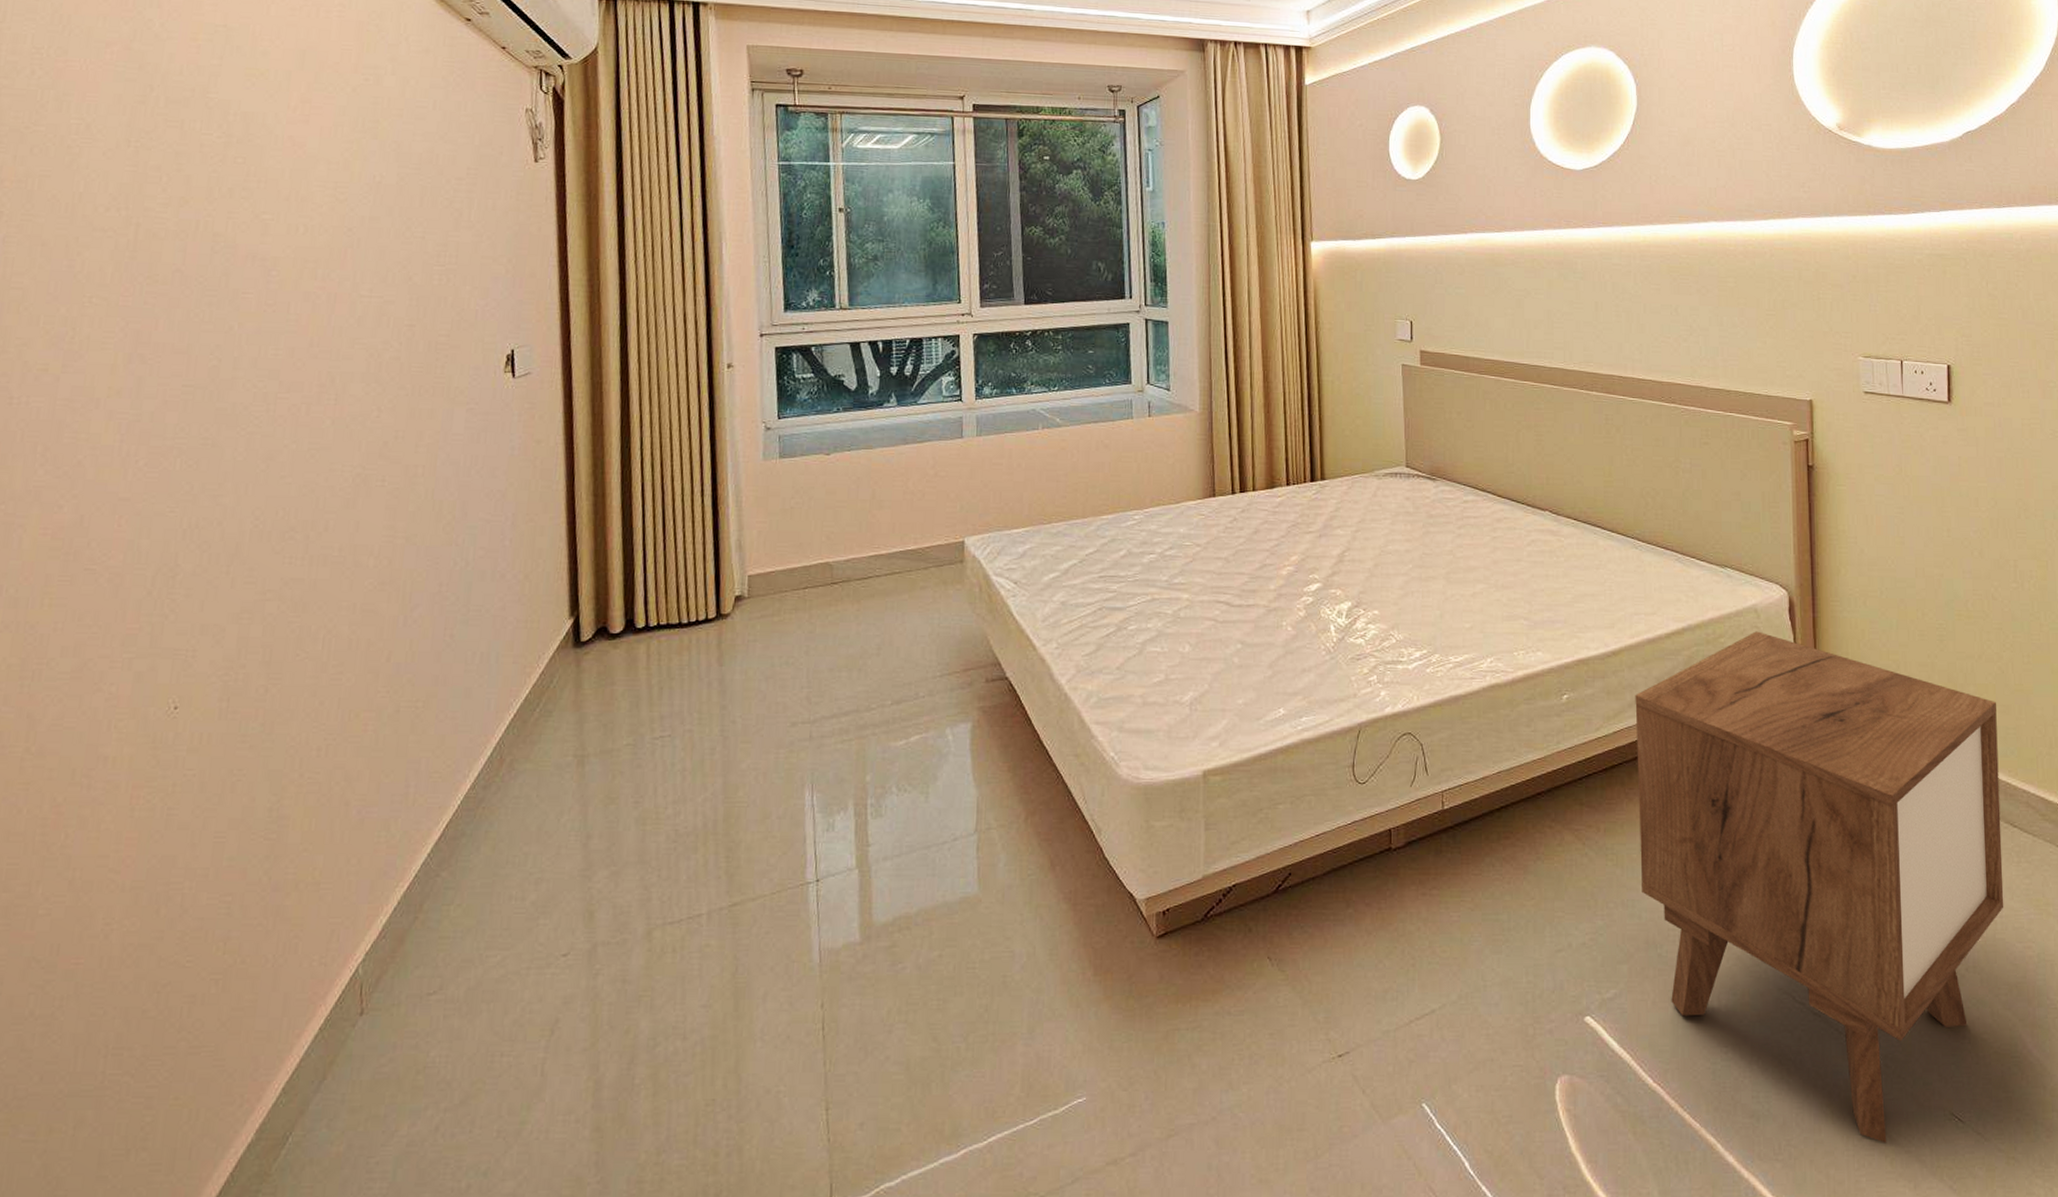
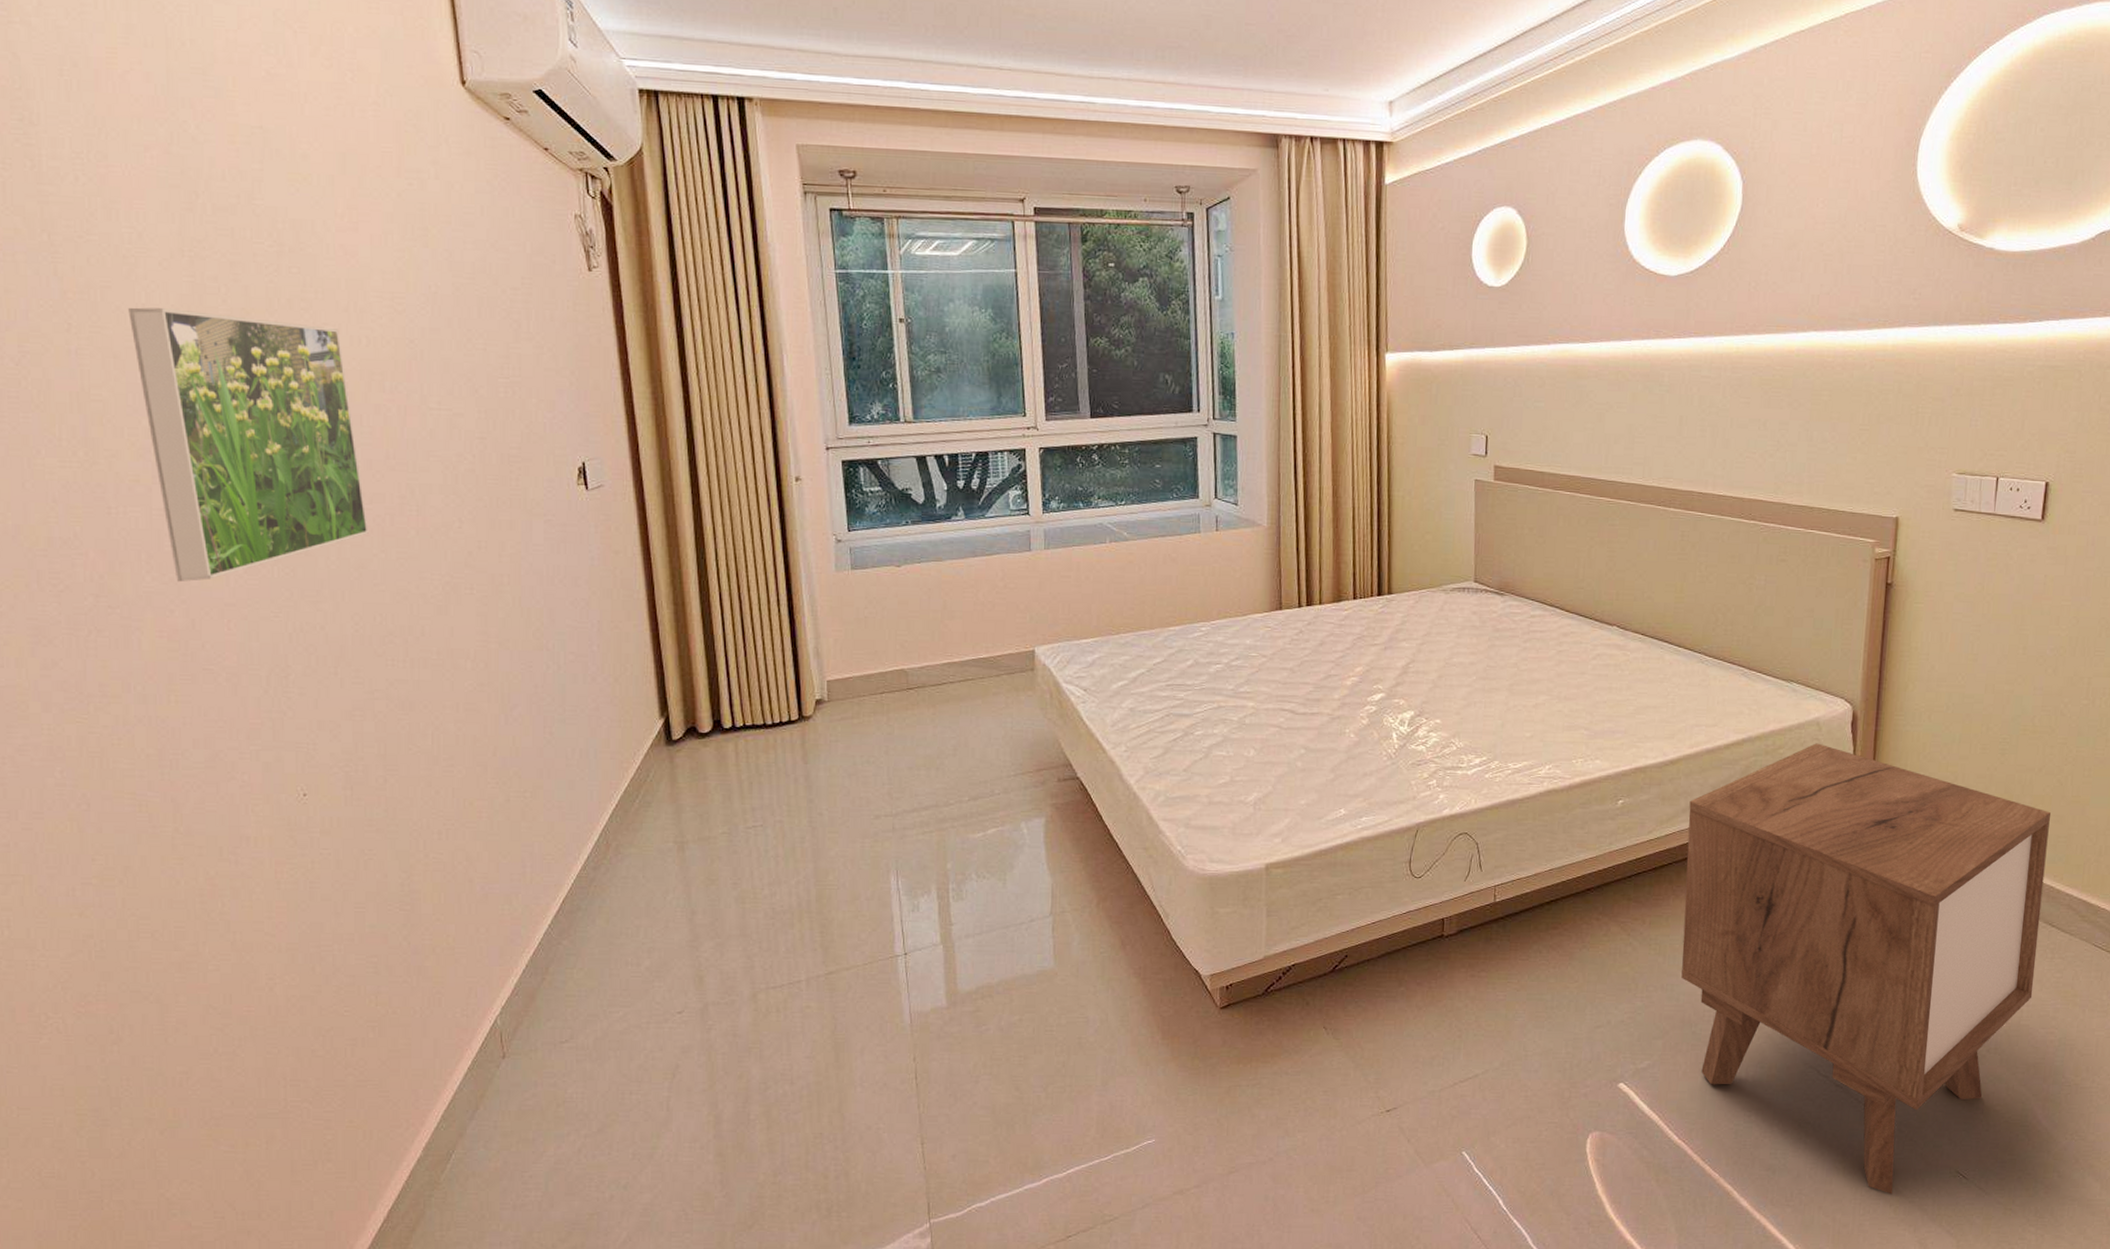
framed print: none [64,196,283,476] -> present [128,307,369,582]

